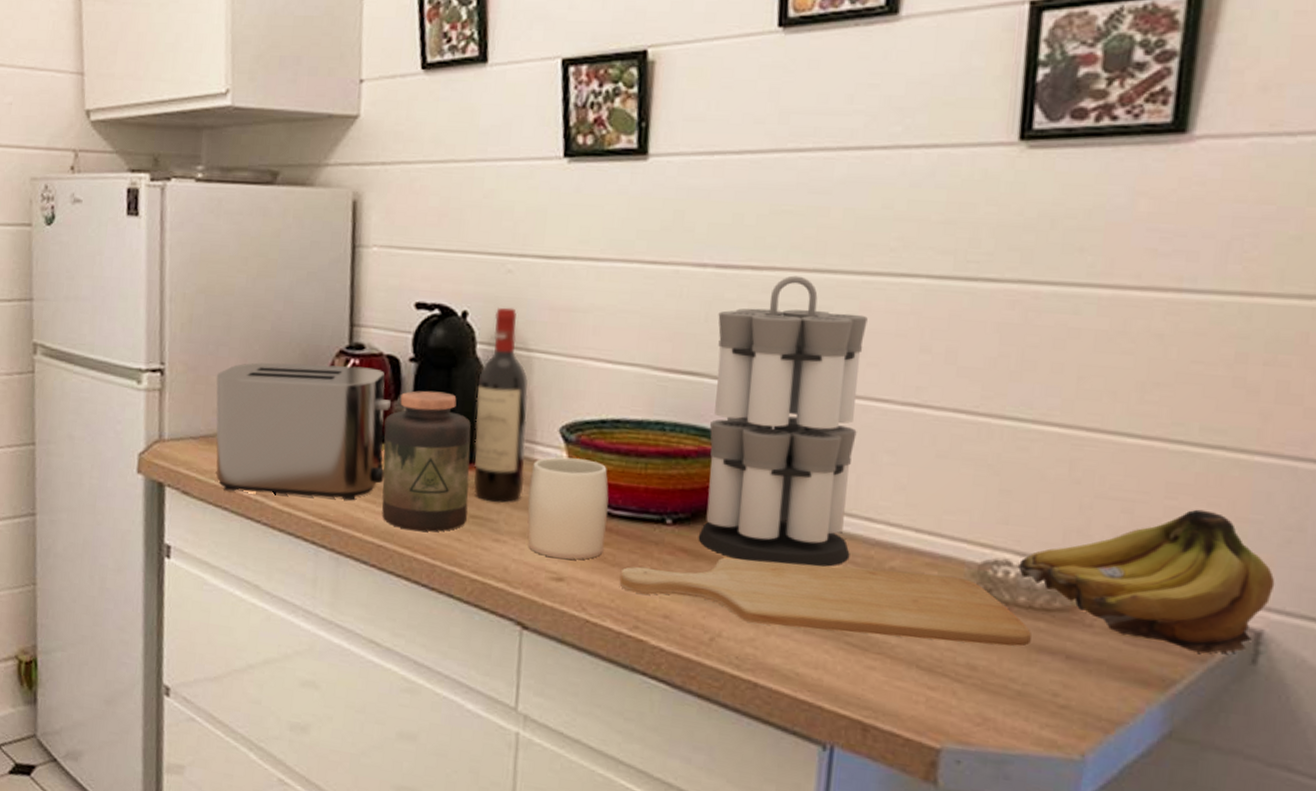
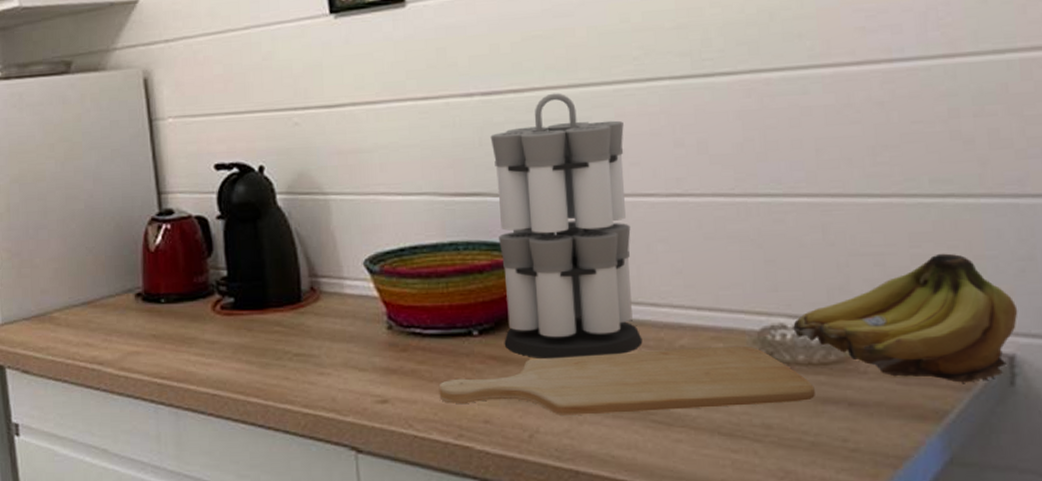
toaster: present [215,362,392,500] -> none [39,230,209,364]
jar: present [381,390,471,532] -> none [202,243,291,375]
wine bottle: present [473,307,529,501] -> none [282,157,339,338]
mug: present [527,457,609,560] -> none [343,287,420,383]

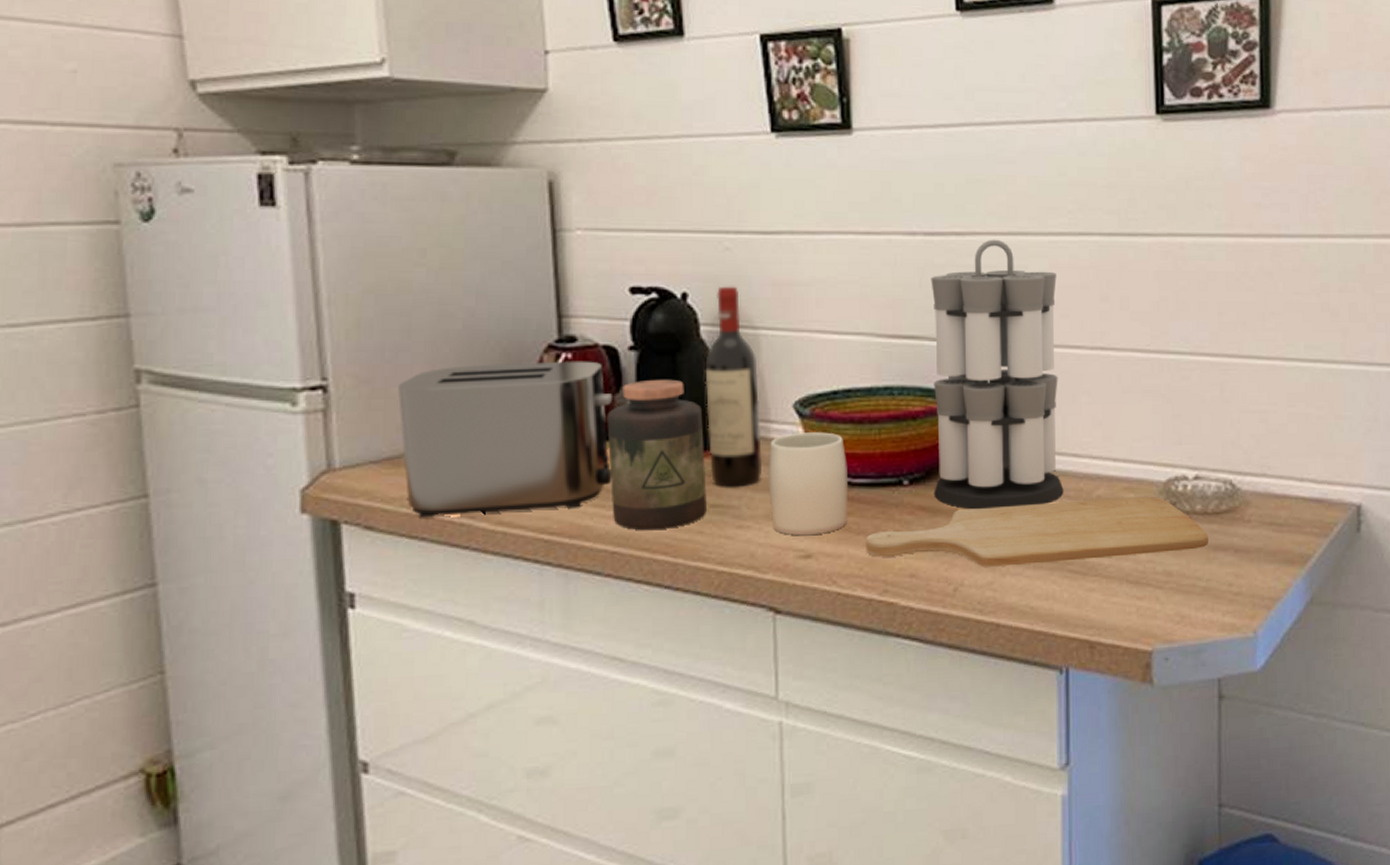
toaster: none [39,230,209,364] -> present [397,361,613,518]
jar: none [202,243,291,375] -> present [607,379,707,530]
wine bottle: none [282,157,339,338] -> present [705,286,763,487]
mug: none [343,287,420,383] -> present [769,432,849,536]
fruit: present [792,253,1018,383] -> none [1192,413,1365,530]

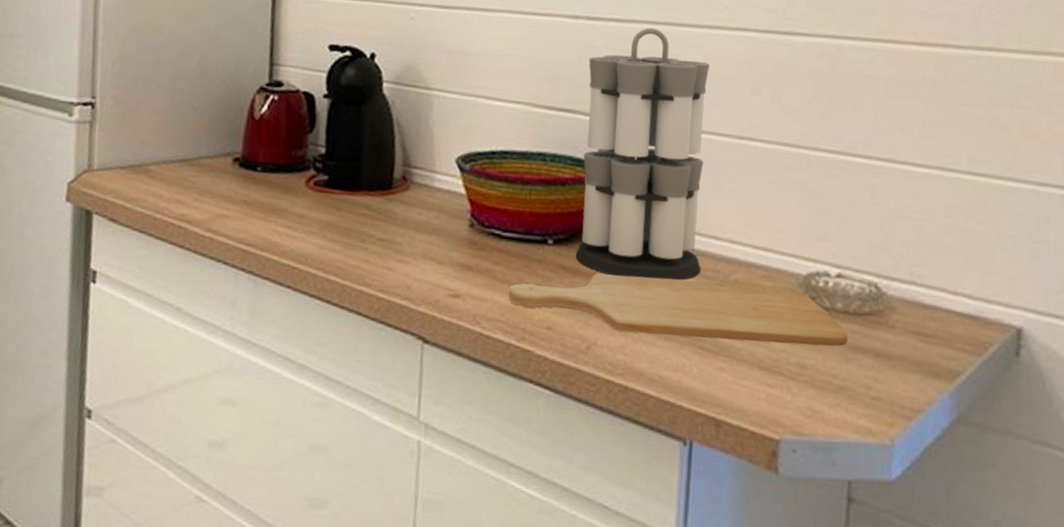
toaster: present [397,361,613,518] -> none [142,97,307,225]
jar: present [607,379,707,530] -> none [297,124,378,254]
wine bottle: present [705,286,763,487] -> none [380,50,429,225]
mug: present [769,432,849,536] -> none [427,184,499,278]

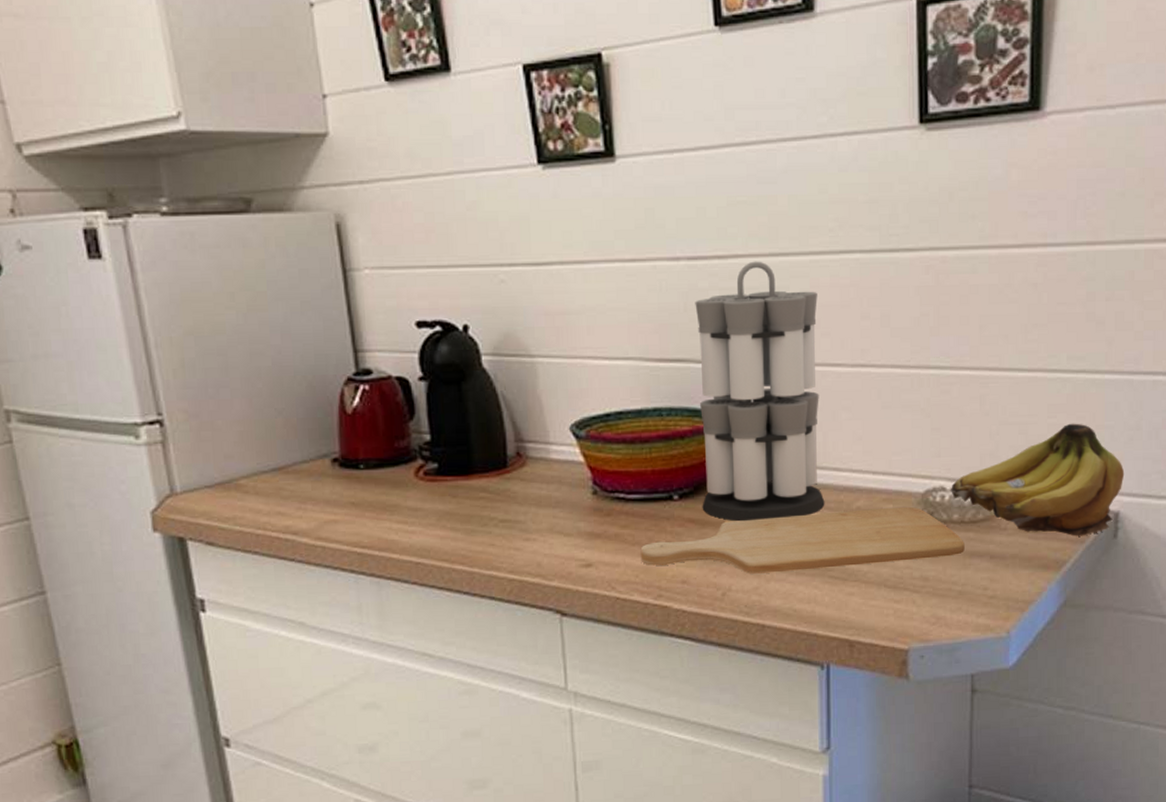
fruit: none [834,226,1029,349] -> present [950,423,1125,537]

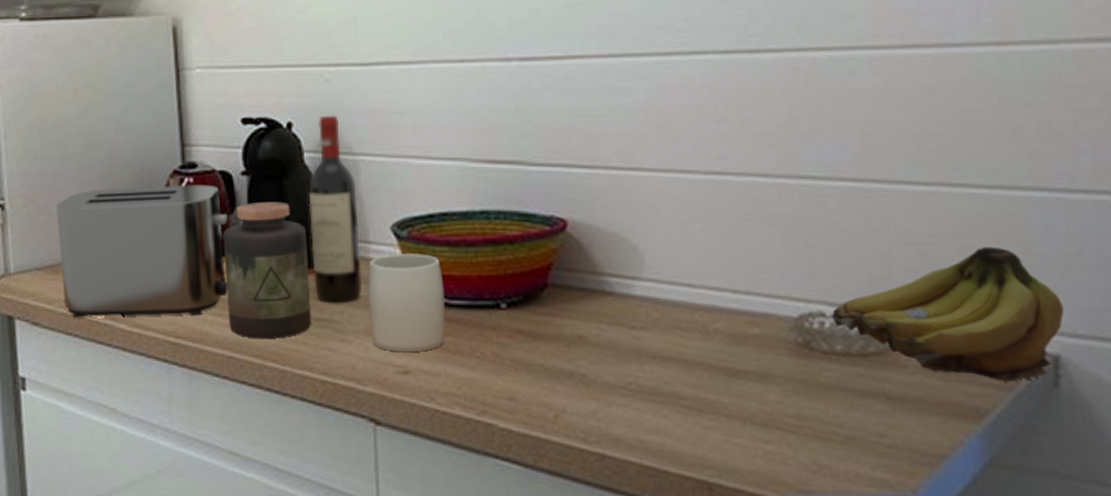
toaster: none [221,391,412,535] -> present [56,185,228,318]
jar: none [404,406,497,543] -> present [223,201,311,339]
wine bottle: none [488,317,545,504] -> present [308,115,363,303]
mug: none [549,452,624,547] -> present [368,253,446,353]
chopping board: present [640,506,965,574] -> none [463,331,852,397]
spice rack: present [695,261,825,522] -> none [527,62,676,337]

